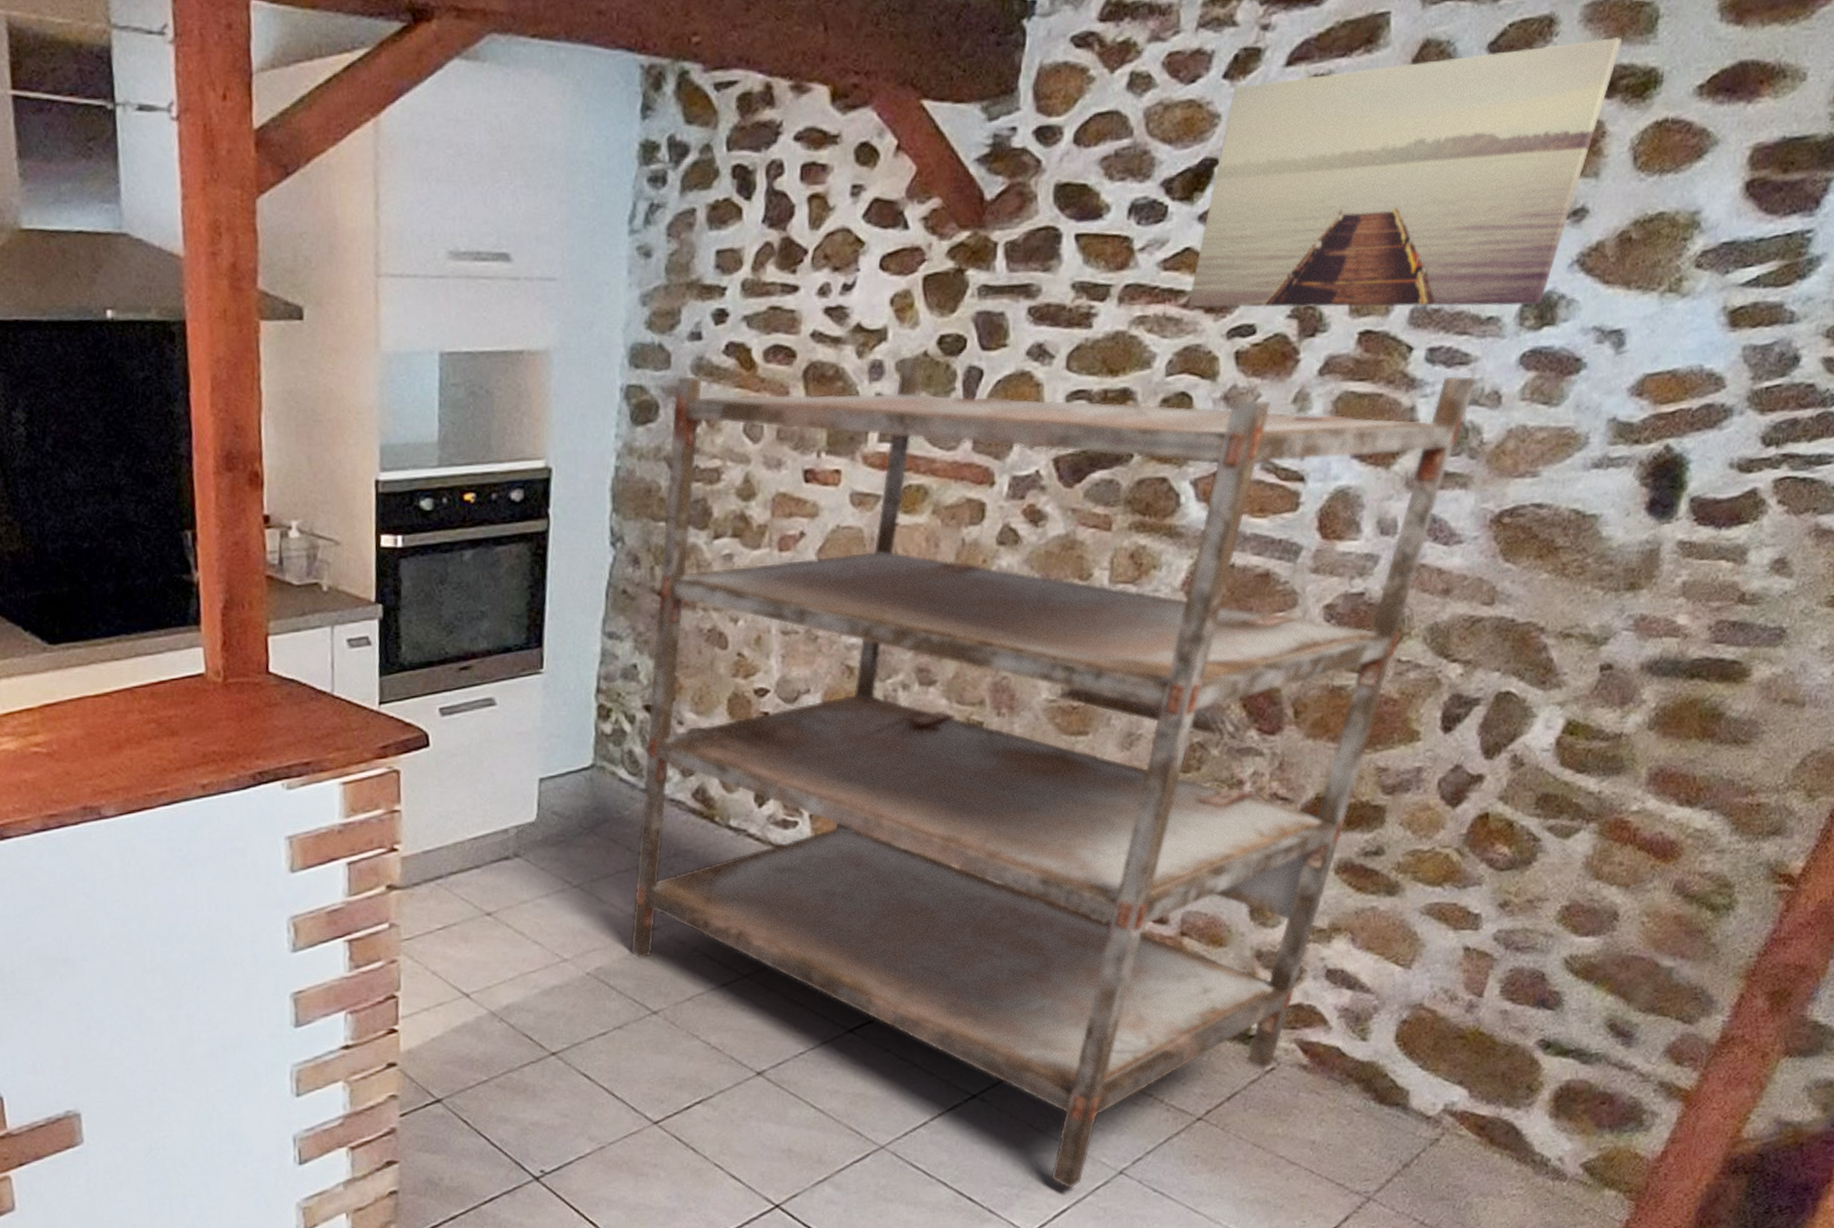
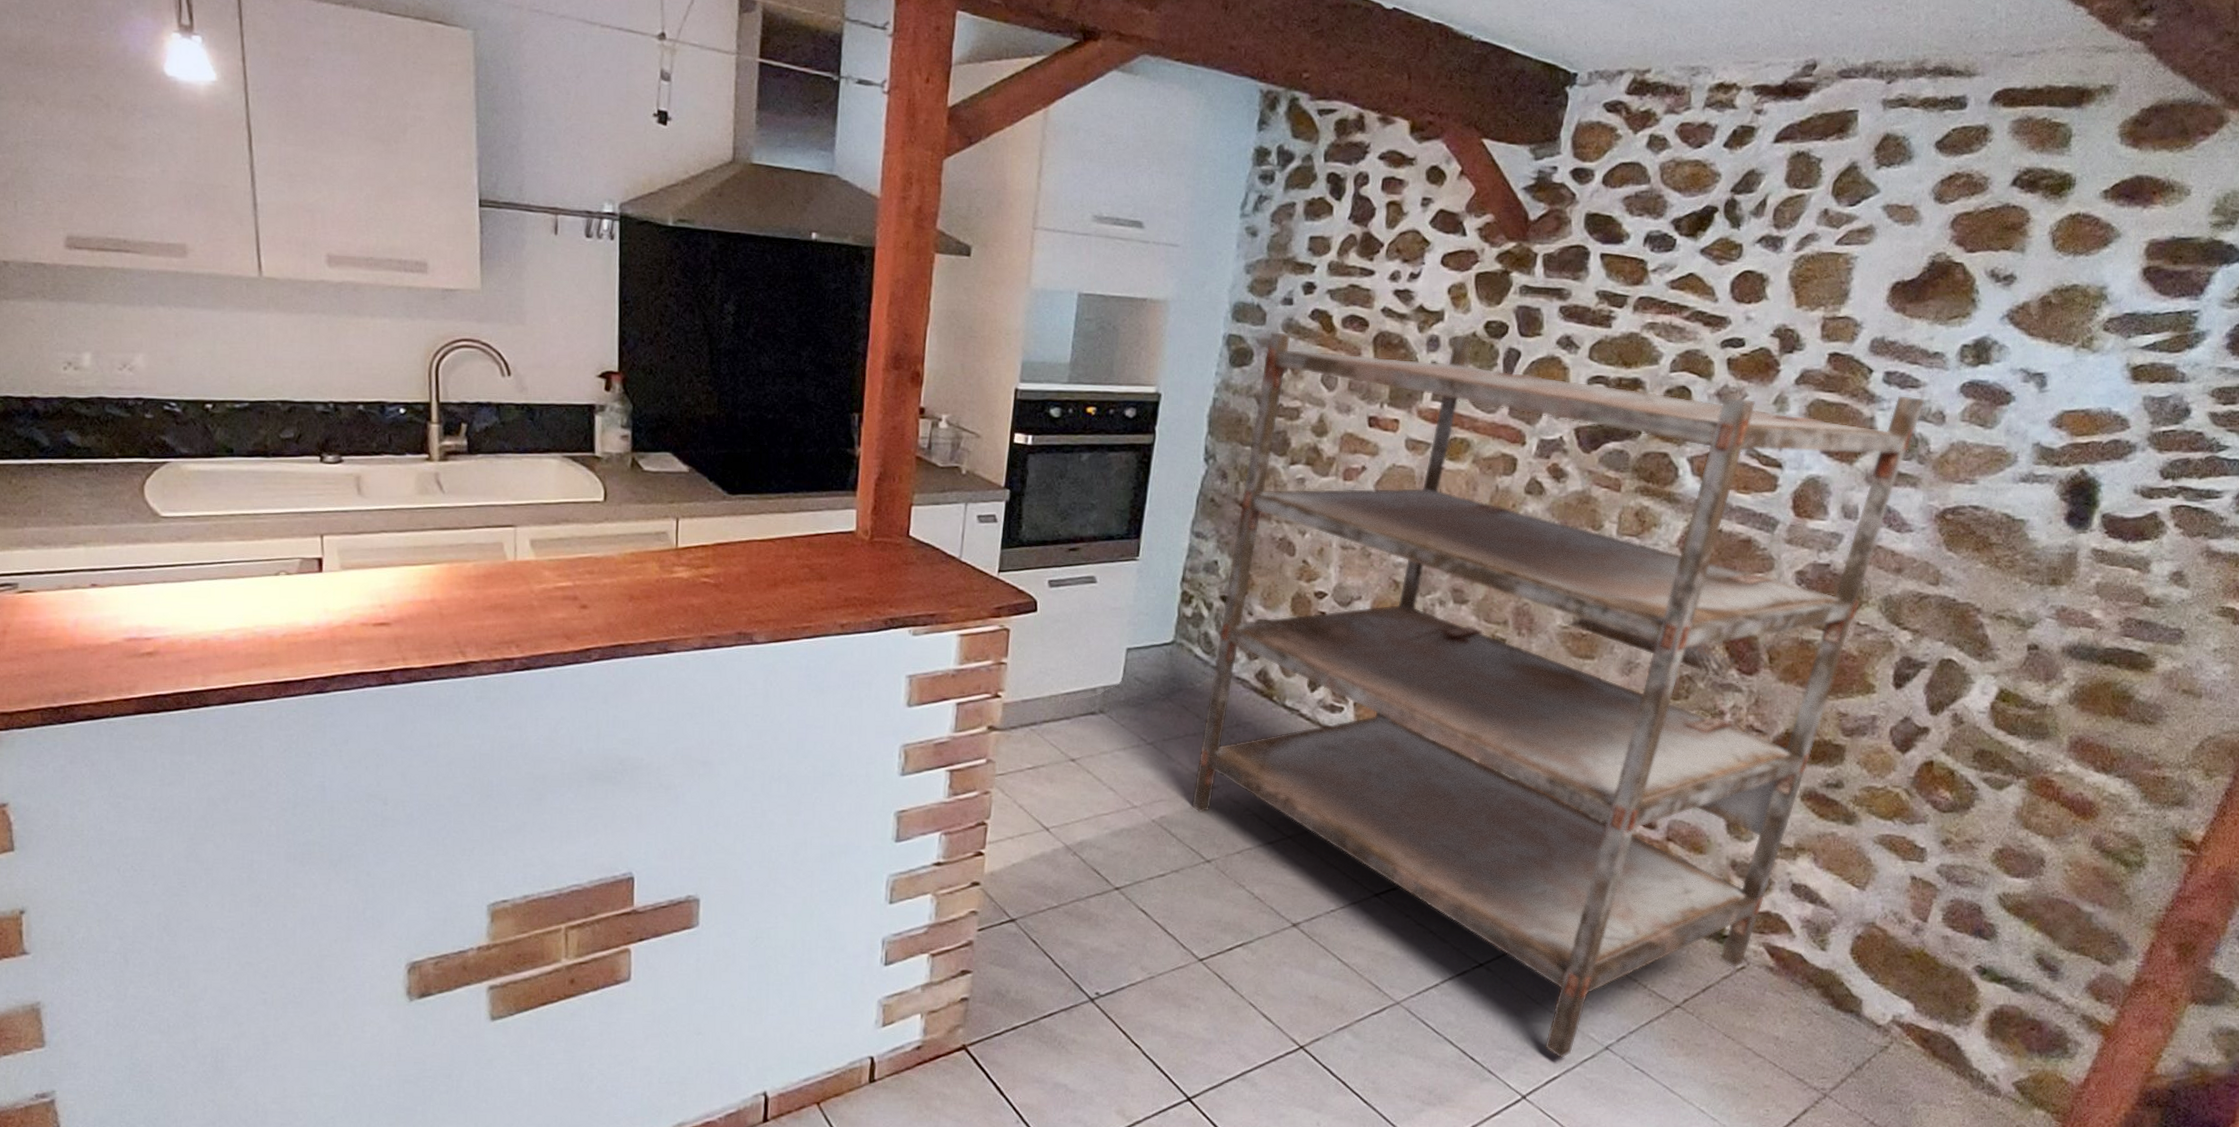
wall art: present [1188,37,1623,308] -> none [1690,147,2043,347]

